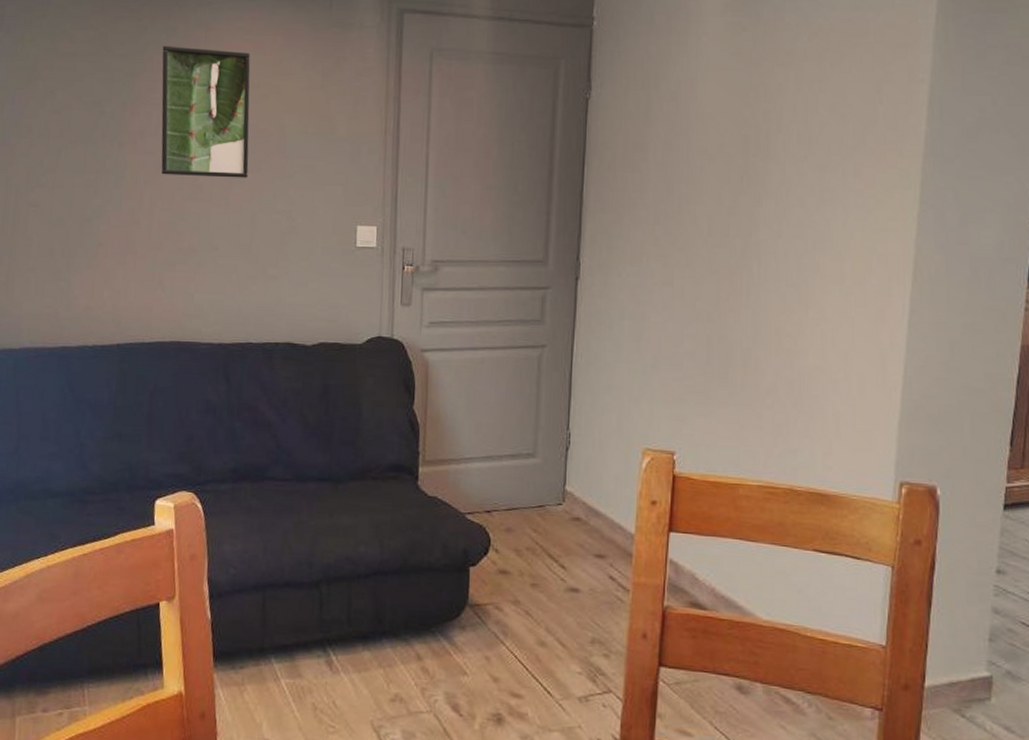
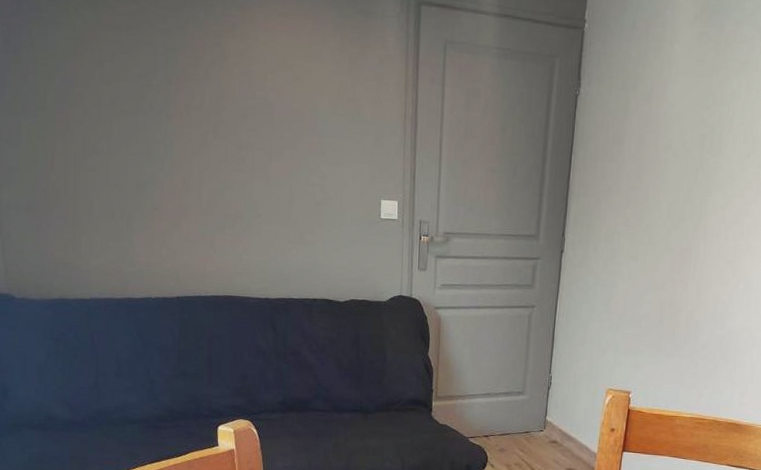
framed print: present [161,46,251,178] -> none [201,23,286,153]

